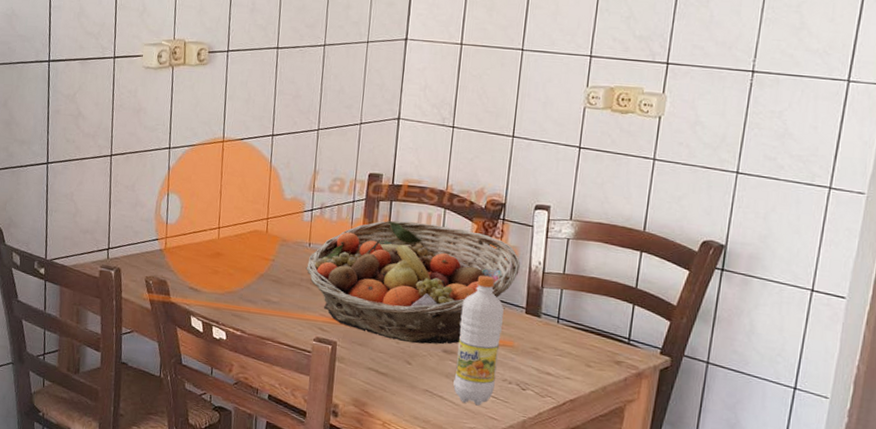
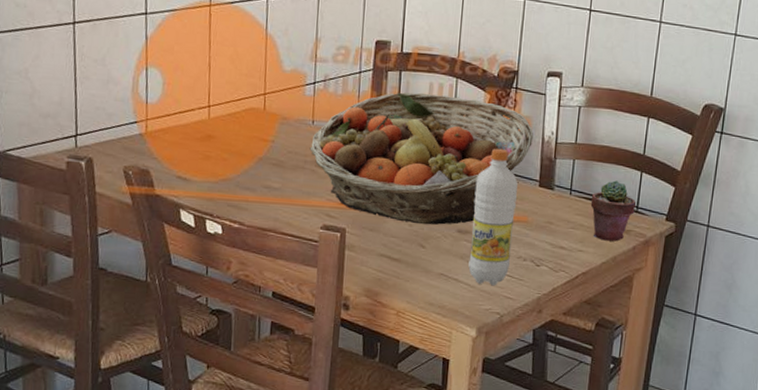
potted succulent: none [579,311,628,372] -> present [590,180,637,242]

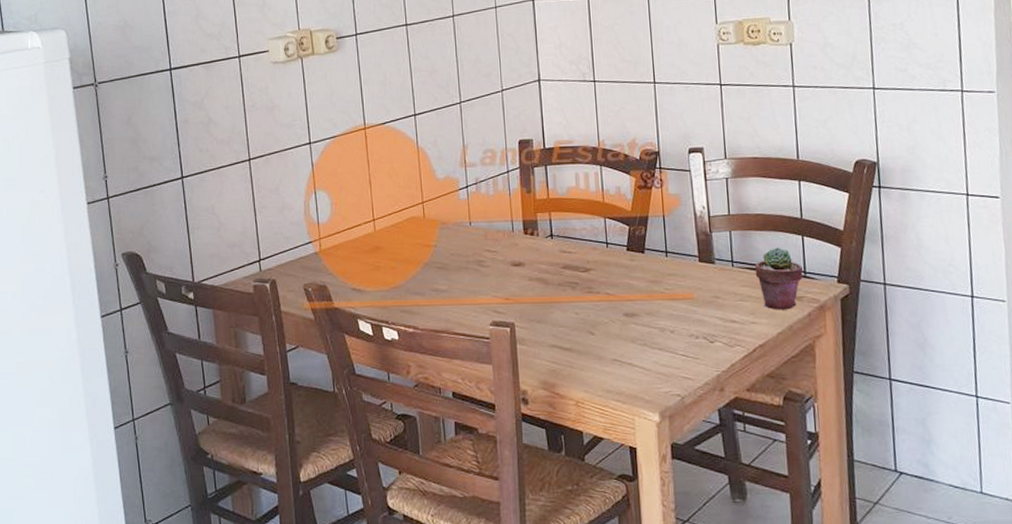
fruit basket: present [309,92,533,225] -> none [470,183,685,312]
beverage bottle: present [468,148,518,286] -> none [634,228,683,367]

